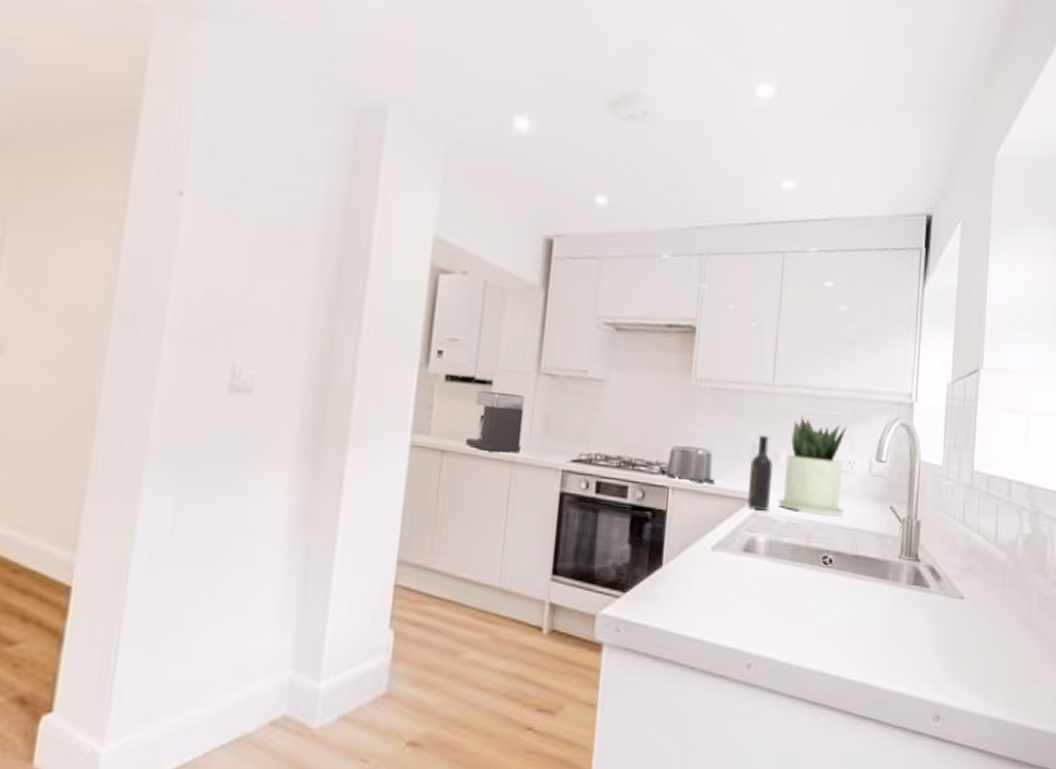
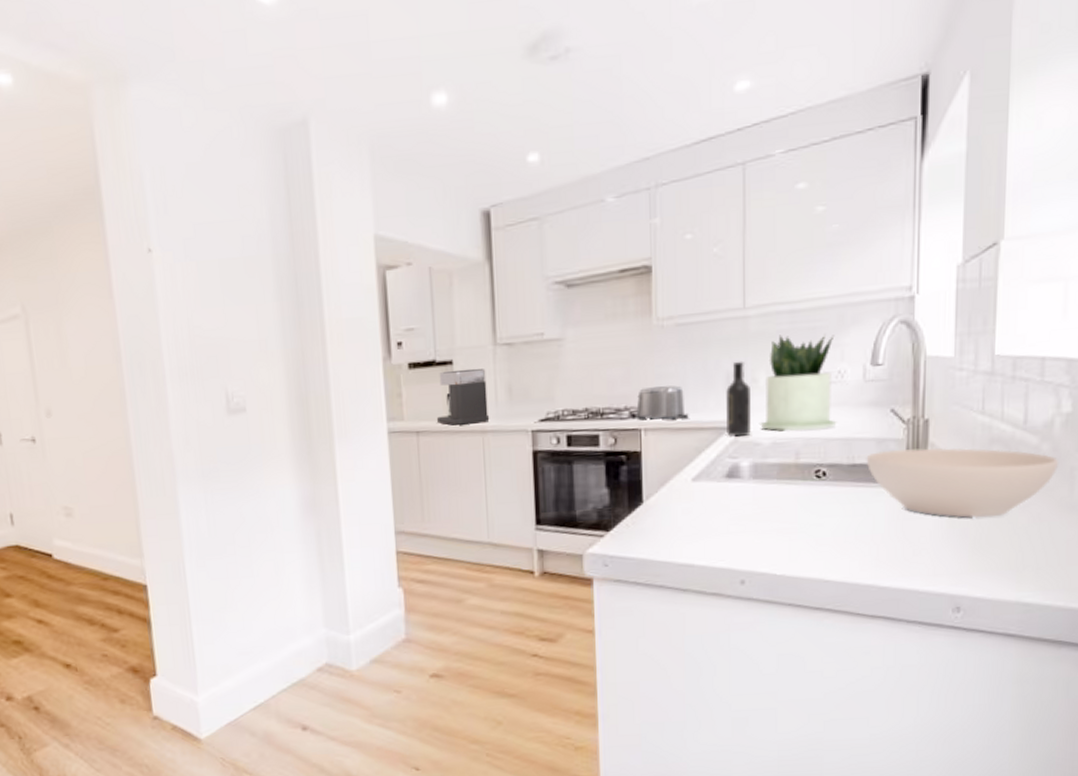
bowl: none [867,546,1020,627] -> present [866,448,1058,518]

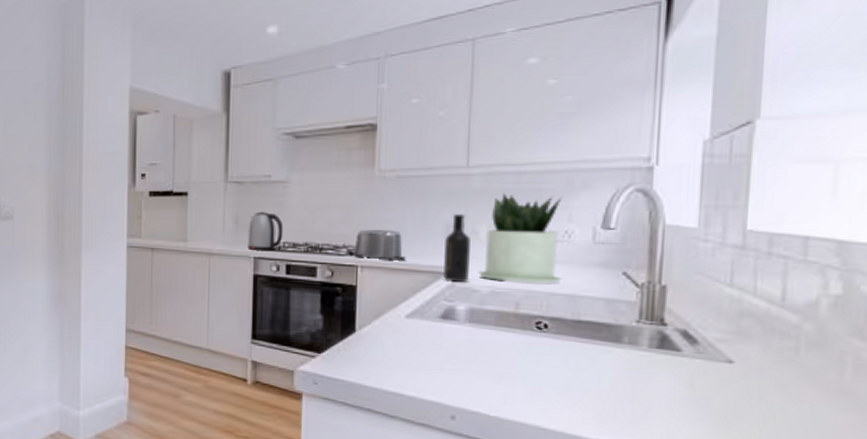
coffee maker: present [437,368,490,426] -> none [170,200,217,247]
kettle: none [523,376,562,423] -> present [247,211,284,251]
bowl: present [866,448,1058,518] -> none [593,311,824,391]

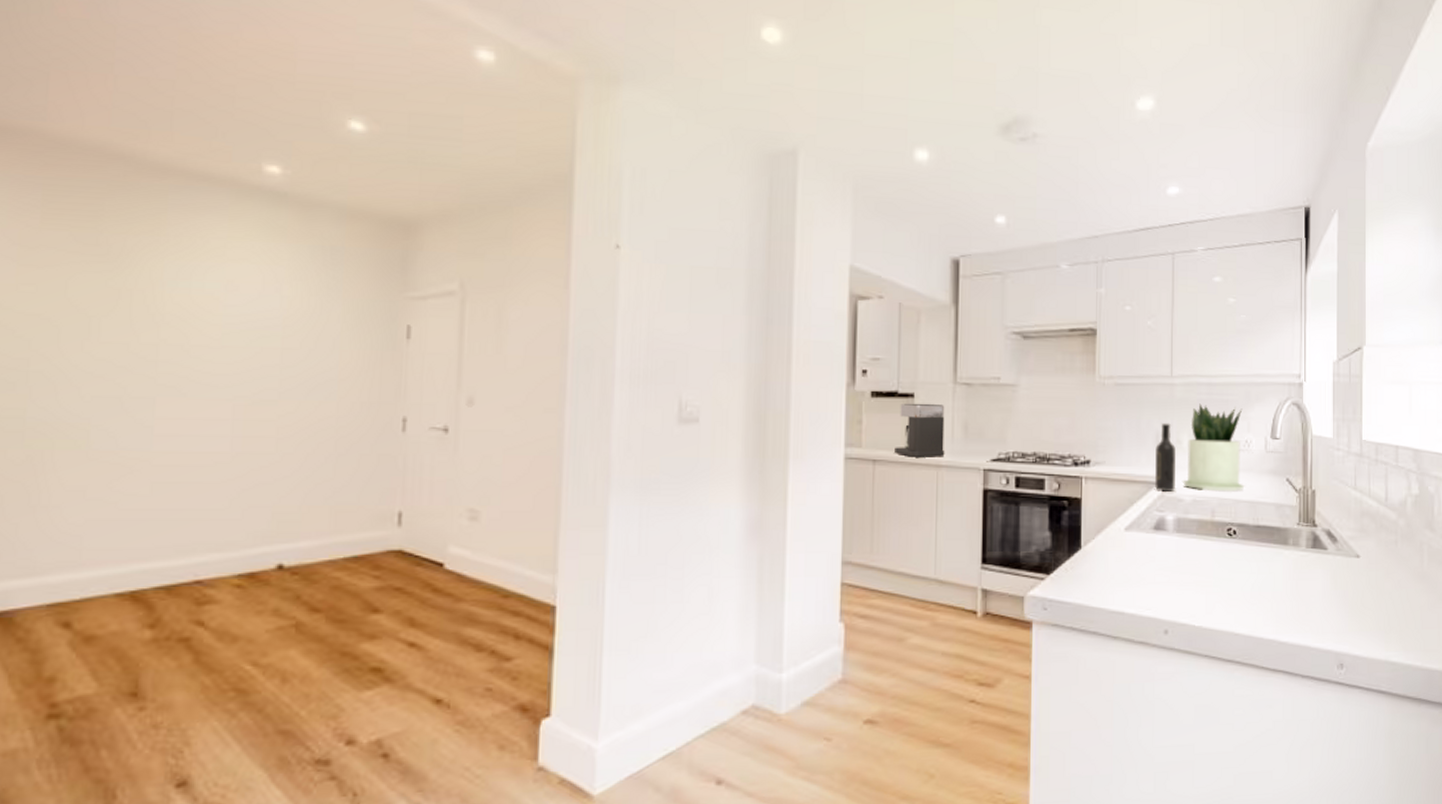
coffee maker: none [170,200,217,247] -> present [895,403,945,457]
kettle: present [247,211,284,251] -> none [977,417,1013,462]
toaster: present [354,230,406,262] -> none [1078,439,1124,472]

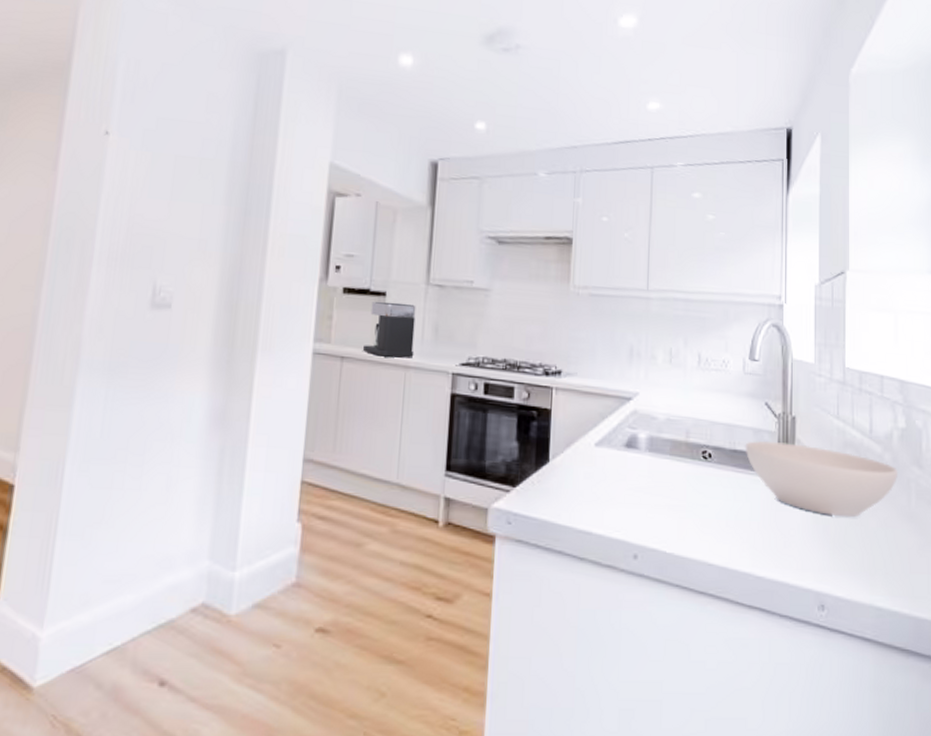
wine bottle: present [1155,422,1175,493] -> none [628,337,650,409]
planter: present [1183,403,1245,492] -> none [656,319,721,413]
bowl: none [1268,516,1411,582] -> present [745,441,898,518]

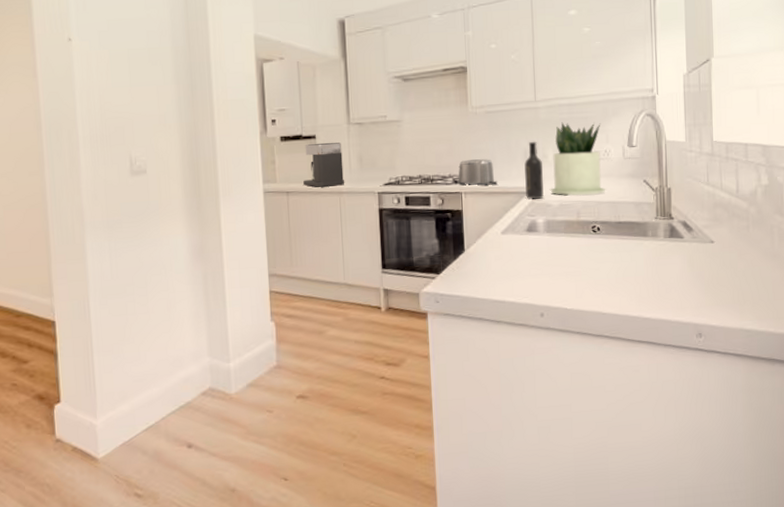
toaster: none [549,348,596,385] -> present [458,159,498,186]
wine bottle: none [628,337,650,409] -> present [524,141,544,200]
planter: none [656,319,721,413] -> present [550,122,606,196]
bowl: present [745,441,898,518] -> none [628,210,762,264]

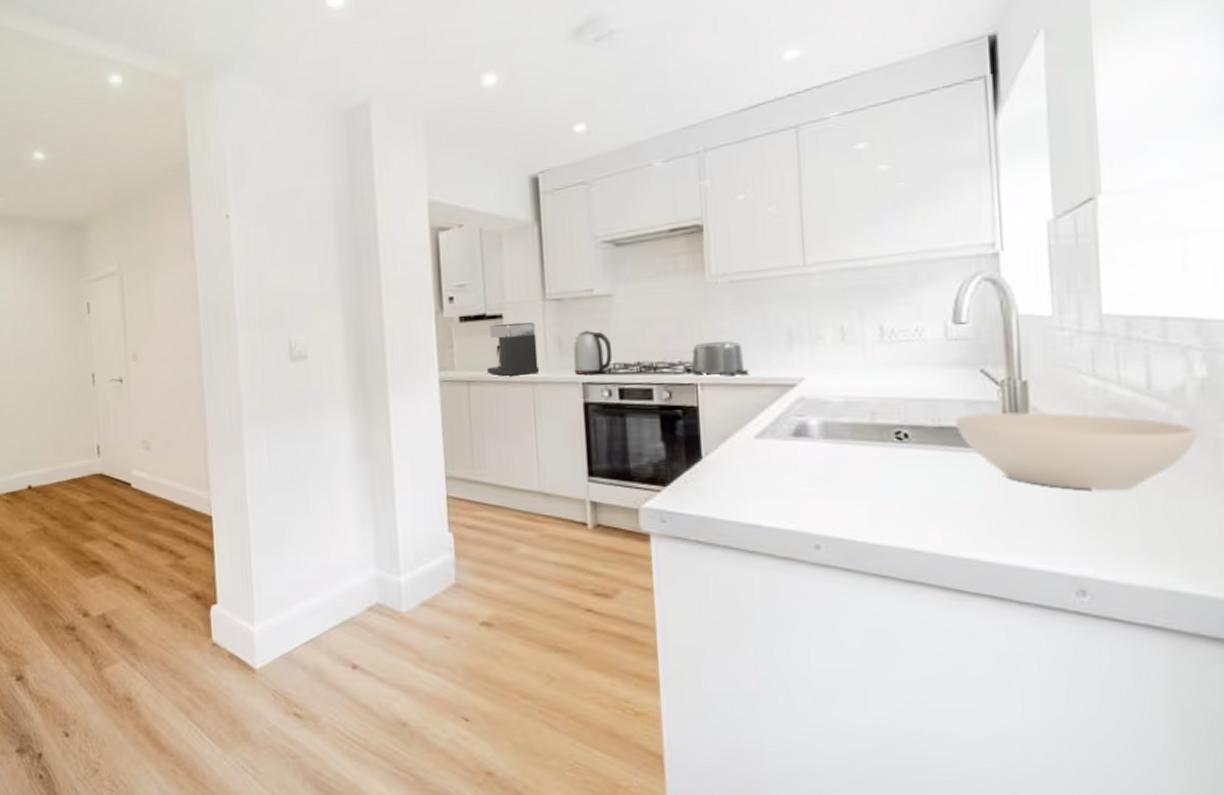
kettle: none [371,149,401,187] -> present [573,330,613,376]
wine bottle: present [524,141,544,200] -> none [788,317,819,395]
planter: present [550,122,606,196] -> none [828,291,918,391]
bowl: none [628,210,762,264] -> present [954,412,1197,491]

